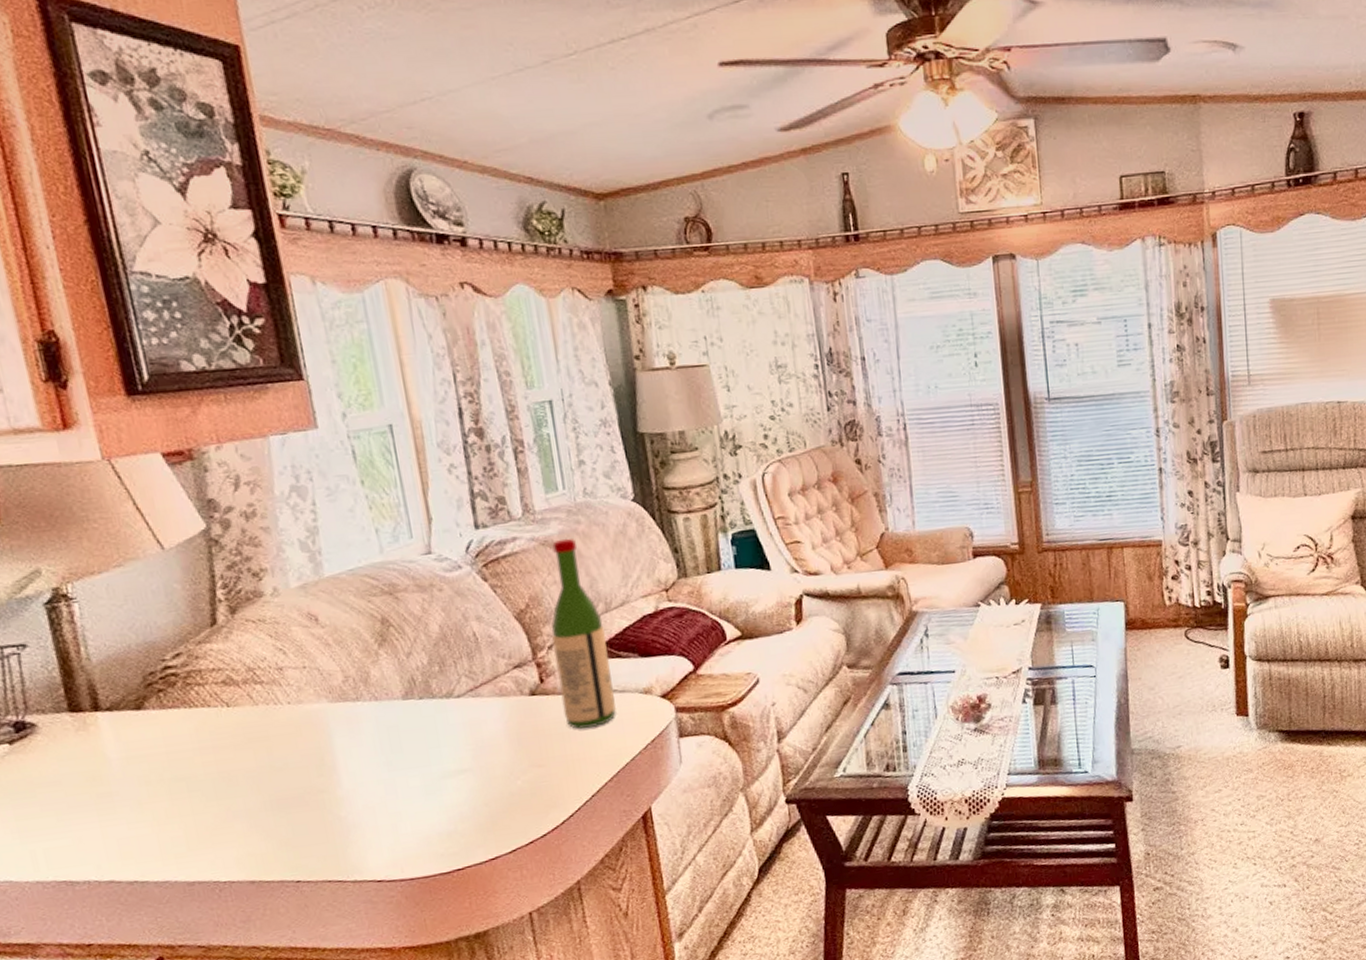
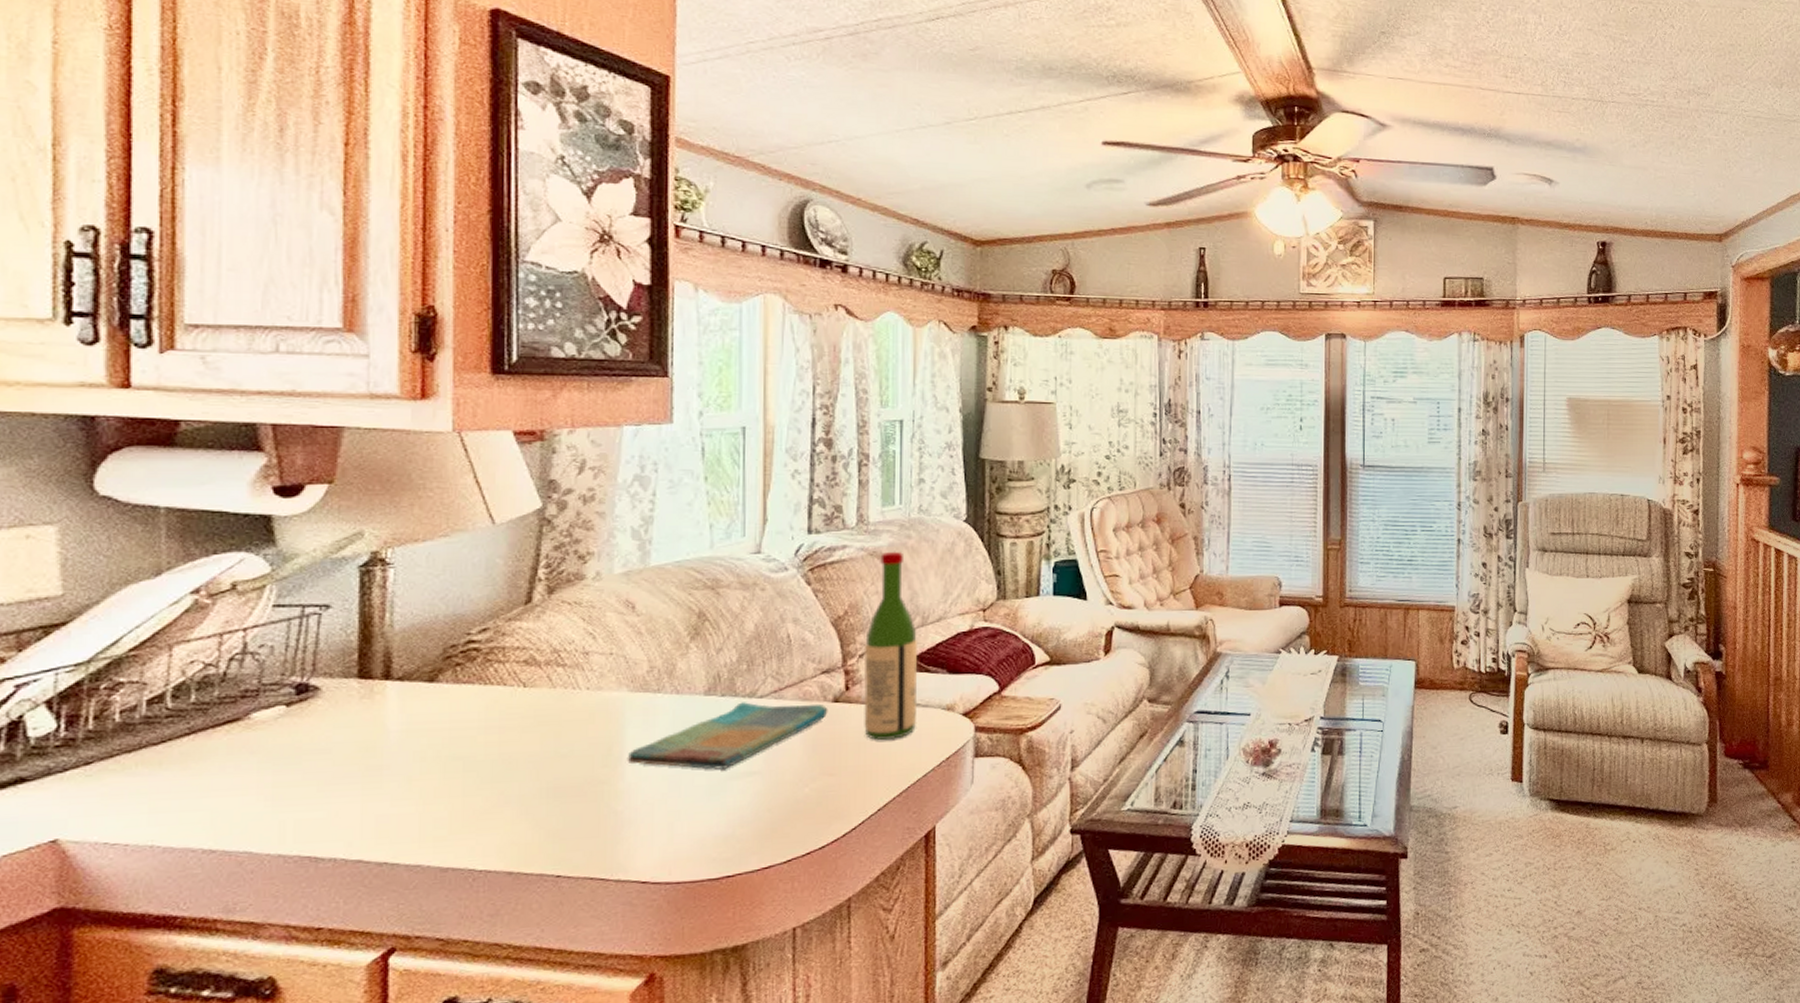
dish towel: none [340,698,527,772] -> present [627,702,828,770]

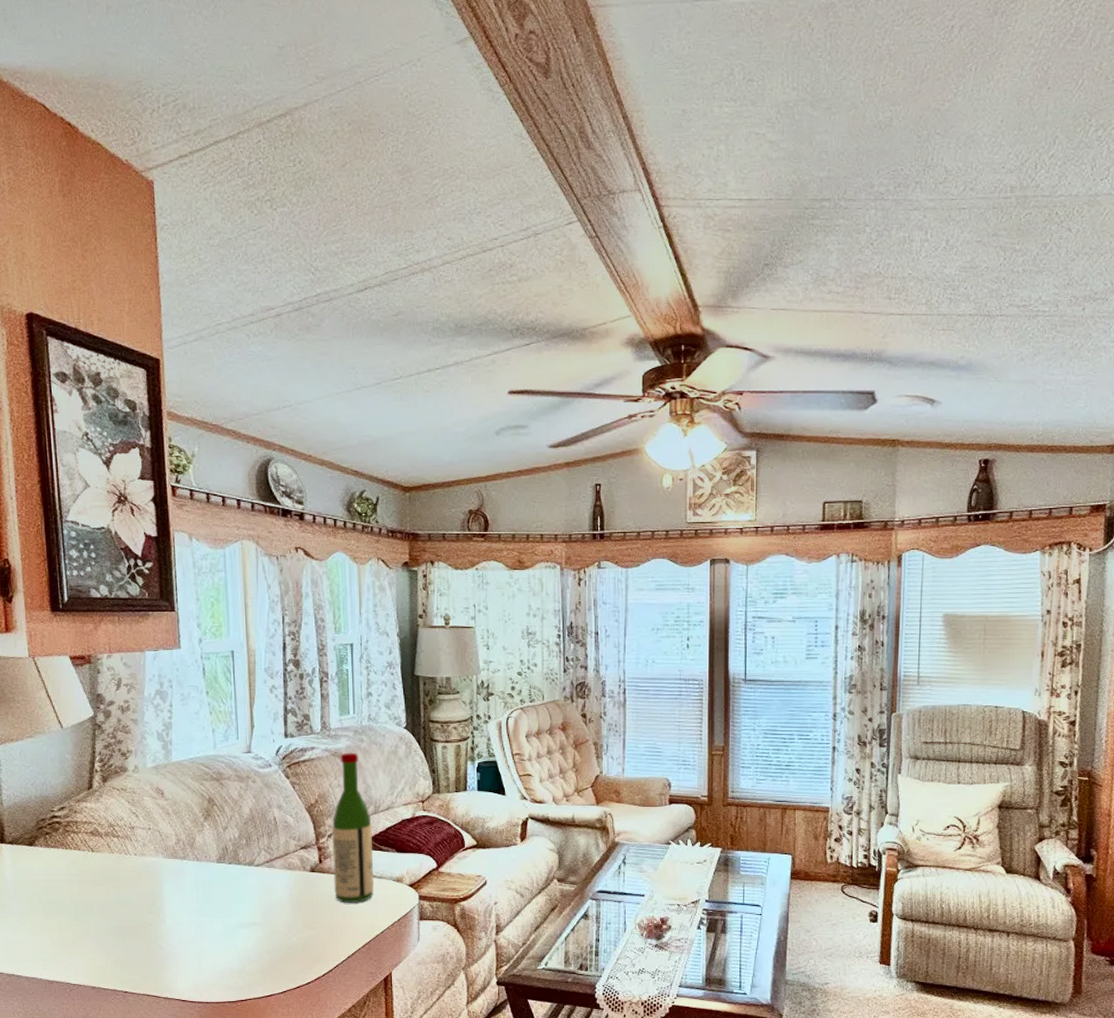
dish towel: present [627,702,828,770] -> none [166,869,307,921]

